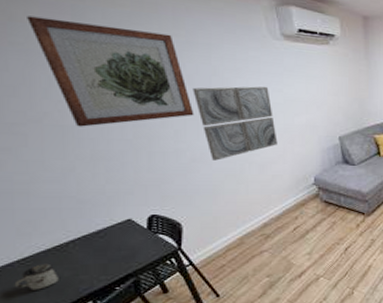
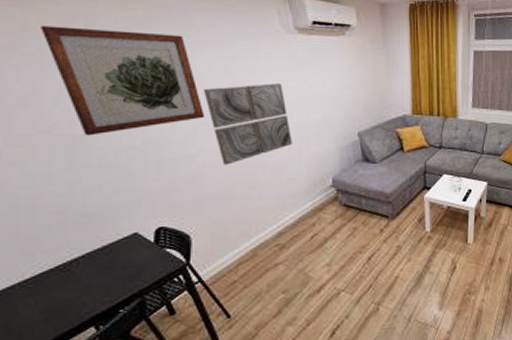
cup: present [14,263,59,290] -> none [14,285,60,316]

